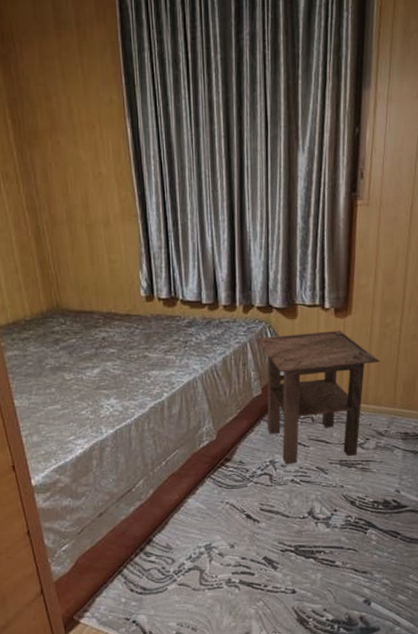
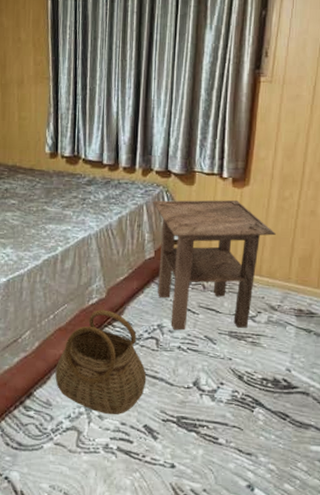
basket: none [172,451,263,552] -> present [55,309,147,415]

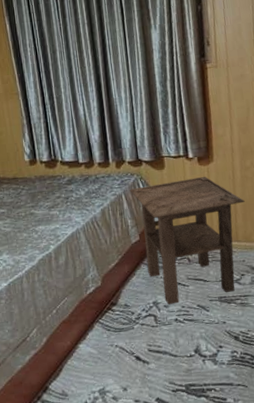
basket: present [55,309,147,415] -> none [66,296,152,395]

